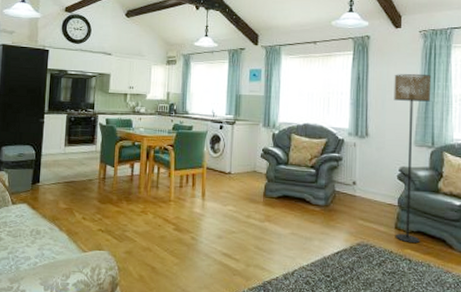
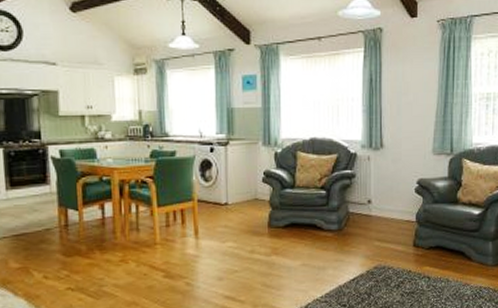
floor lamp: present [394,73,432,244] -> none [410,71,450,260]

